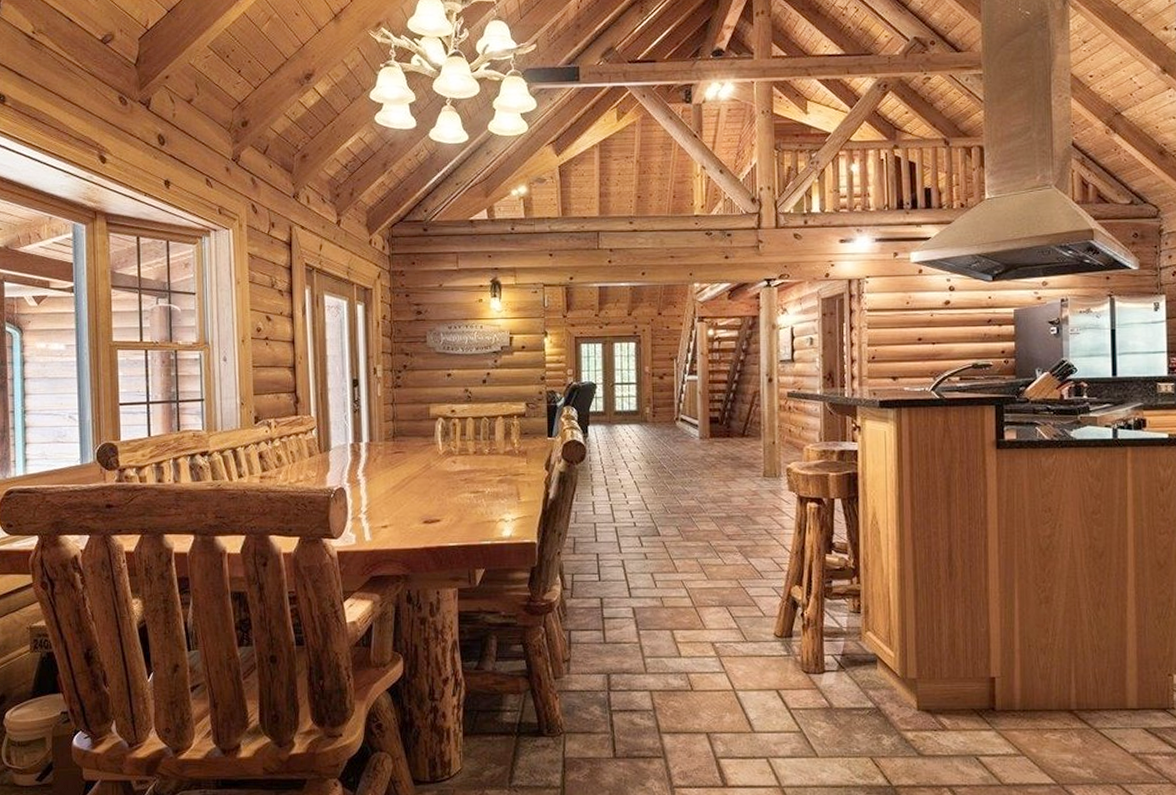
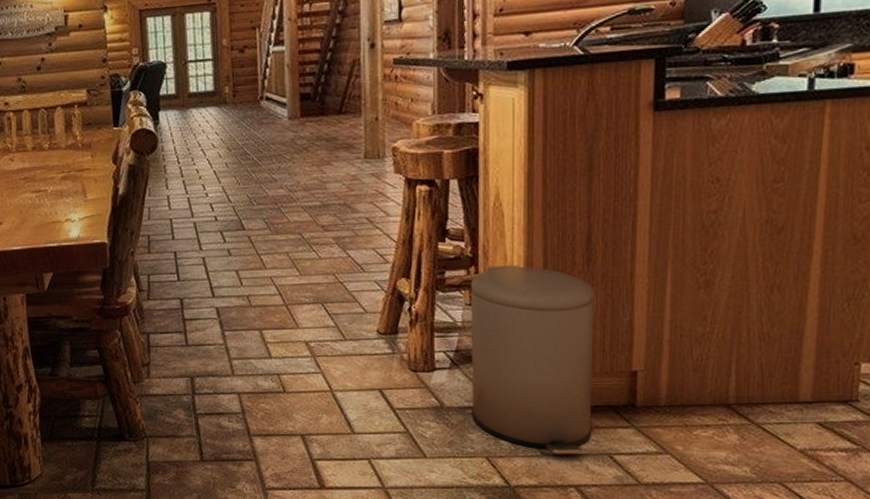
pedal bin: none [854,577,960,755] -> present [471,265,595,454]

